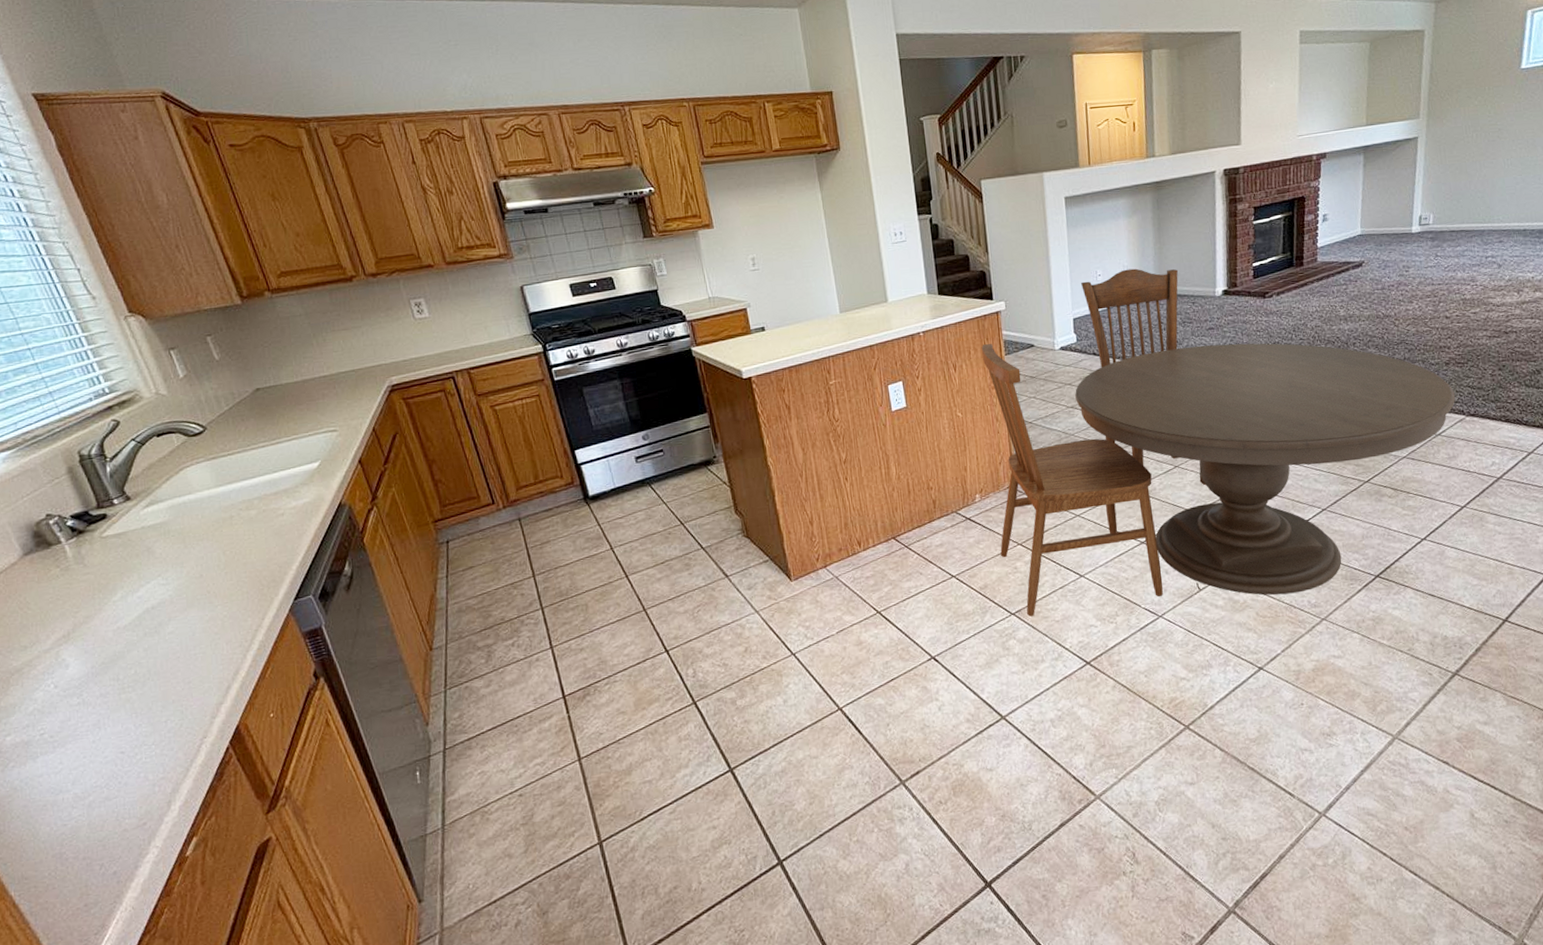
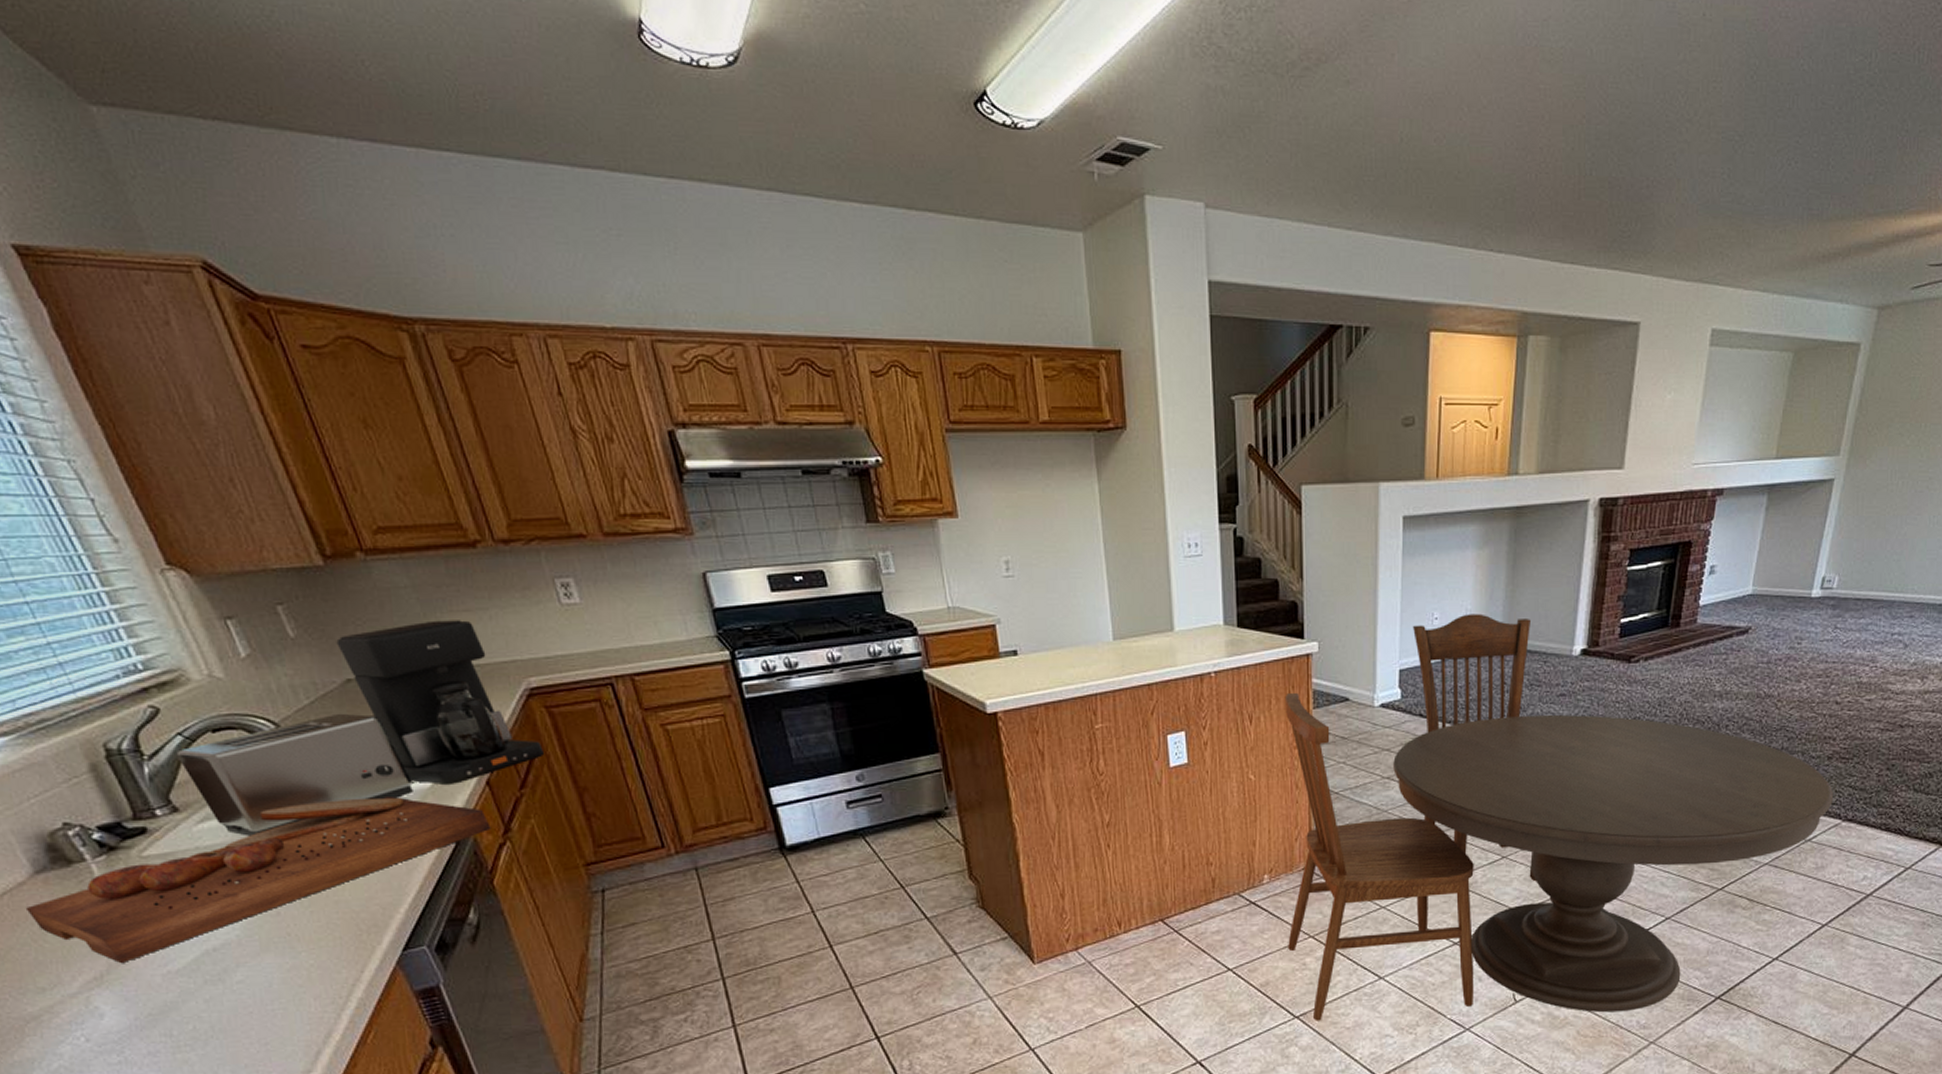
cutting board: none [15,477,362,624] -> present [25,797,491,964]
toaster: none [130,414,304,516] -> present [176,713,413,836]
coffee maker: none [249,337,403,466] -> present [336,620,545,786]

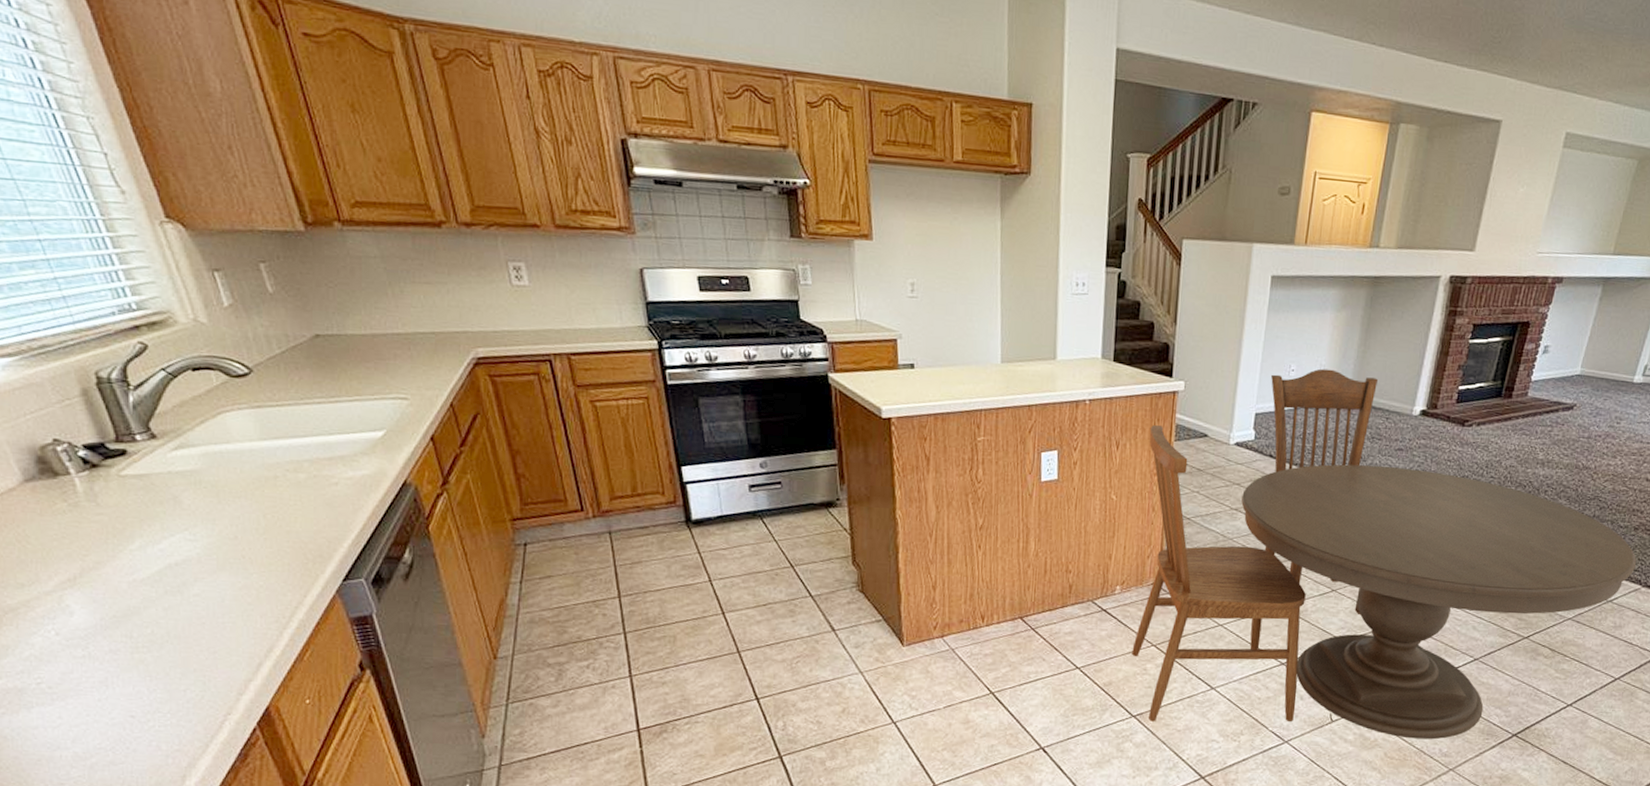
cutting board: present [25,797,491,964] -> none [13,441,431,569]
toaster: present [176,713,413,836] -> none [159,364,365,467]
coffee maker: present [336,620,545,786] -> none [309,289,485,438]

